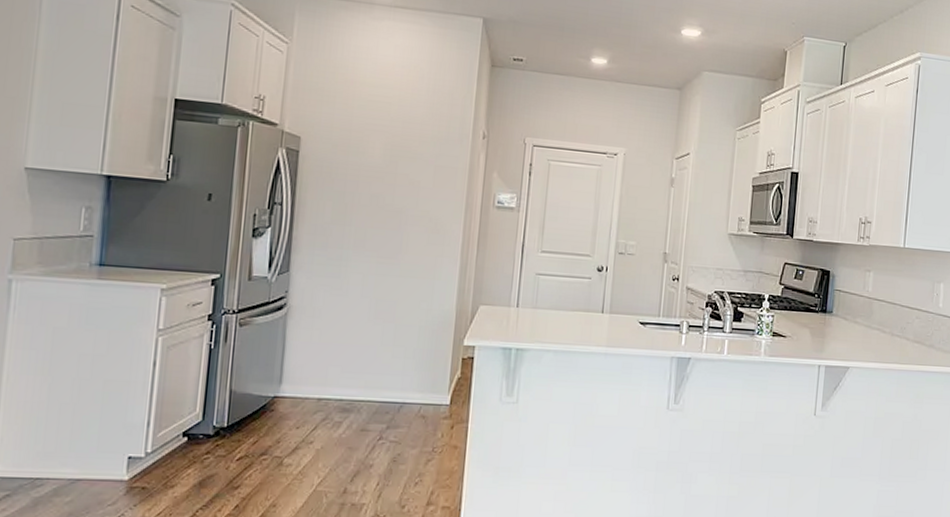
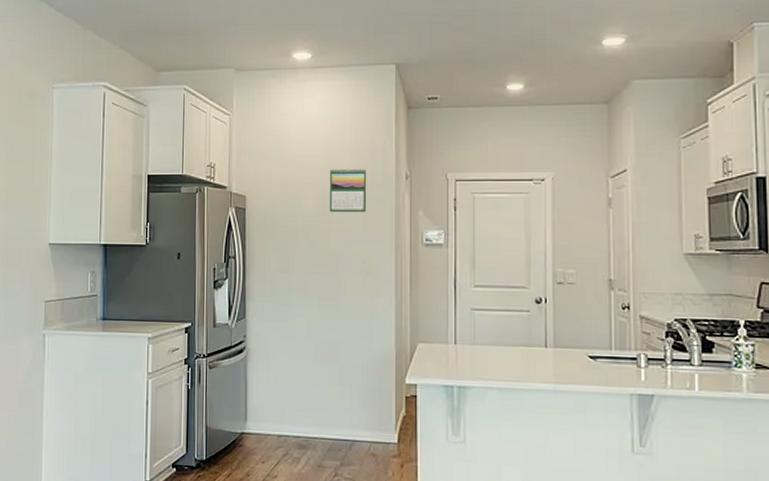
calendar: none [397,118,443,168] -> present [329,168,367,213]

